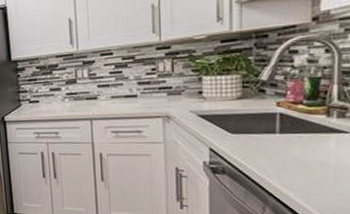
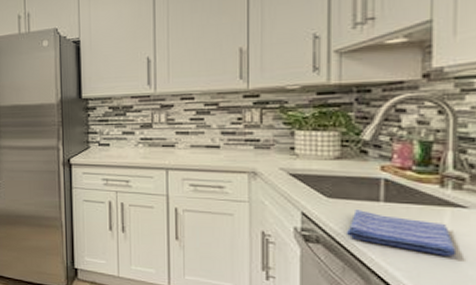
dish towel: none [247,142,339,176] -> present [346,210,455,256]

